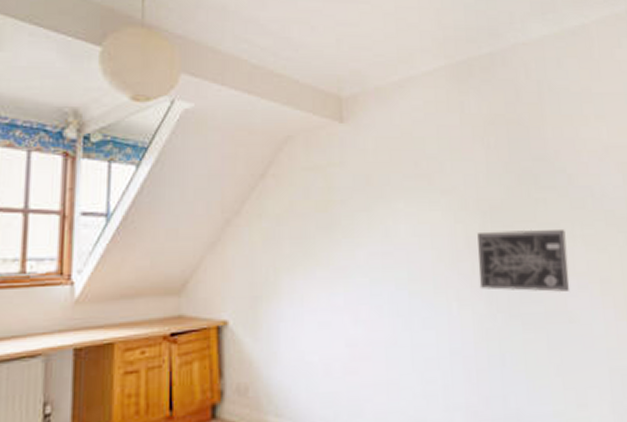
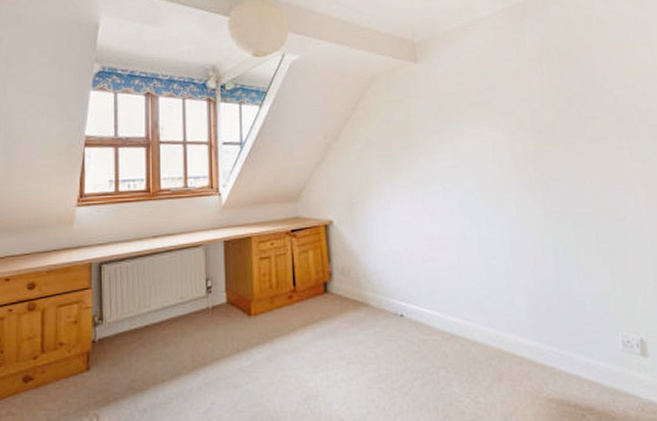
wall art: present [477,228,570,292] -> none [533,141,617,195]

